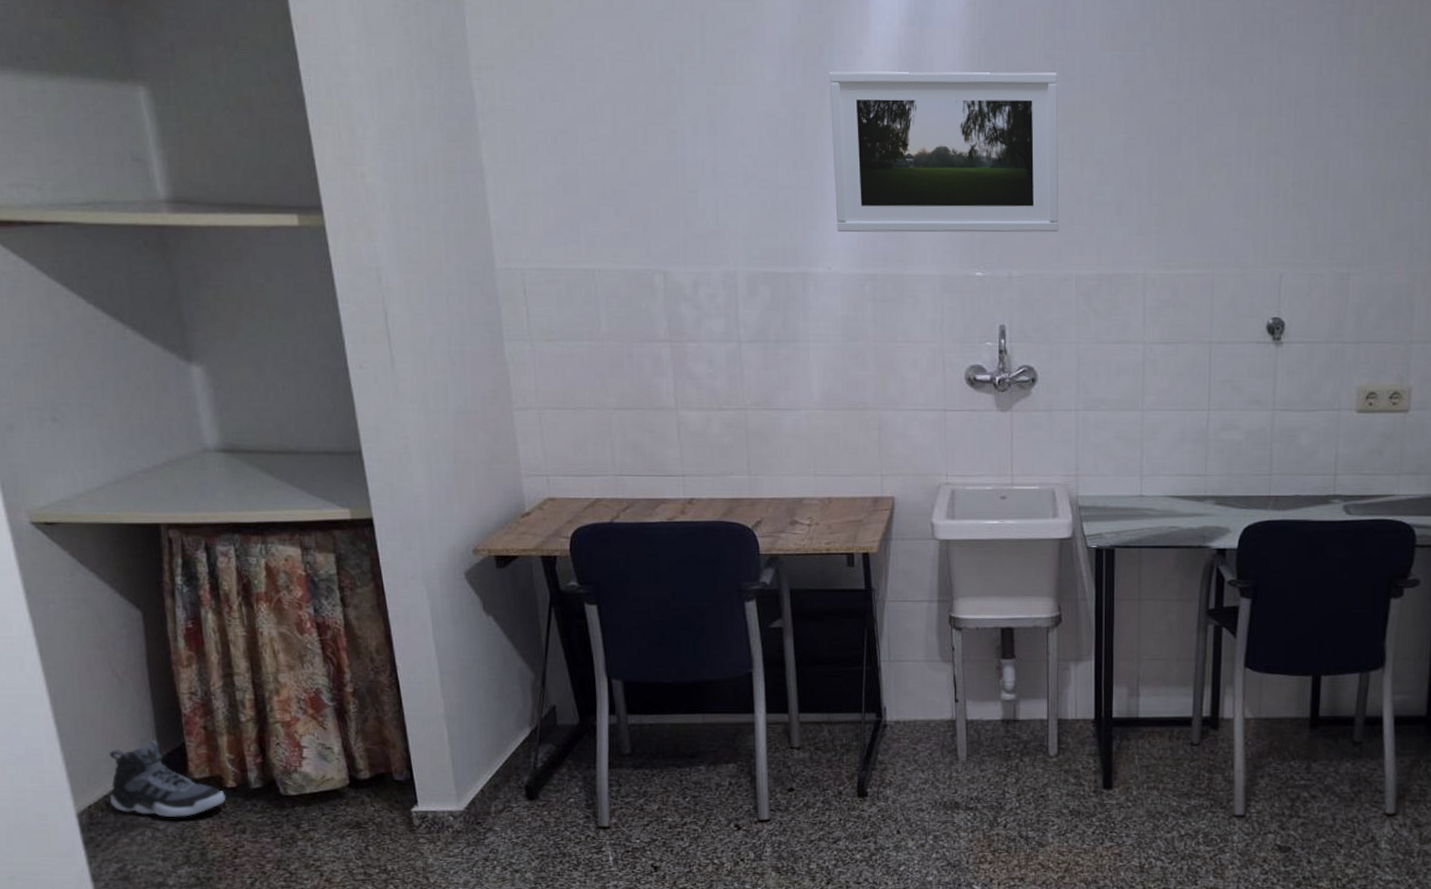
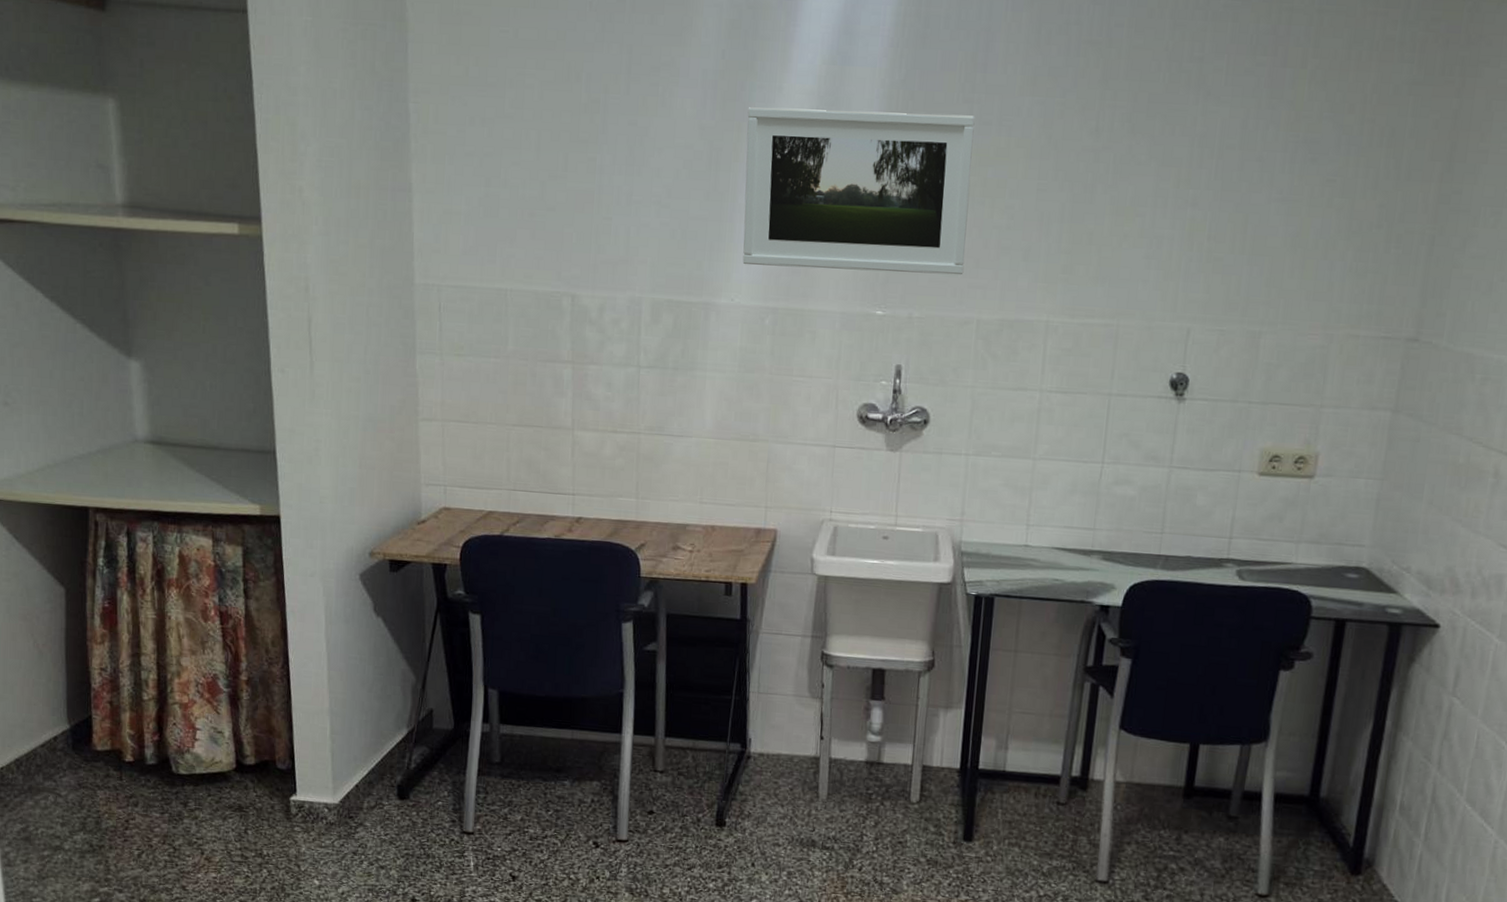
sneaker: present [109,740,226,817] -> none [20,710,124,786]

